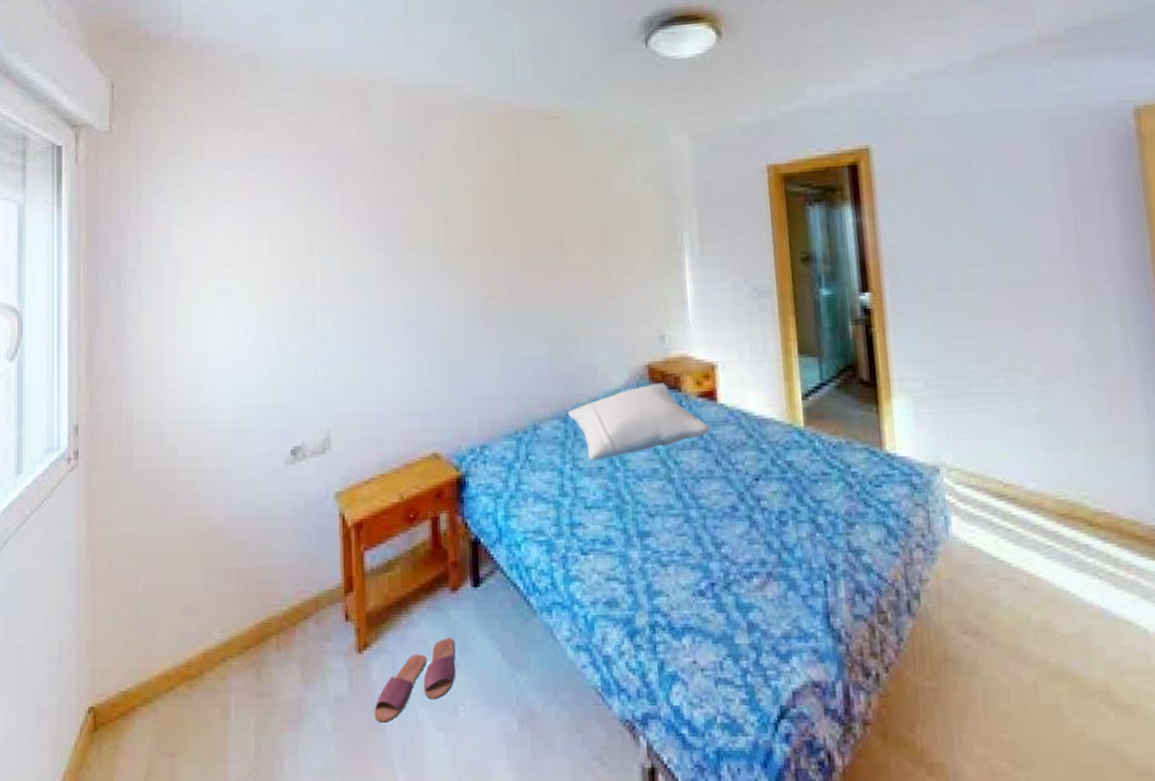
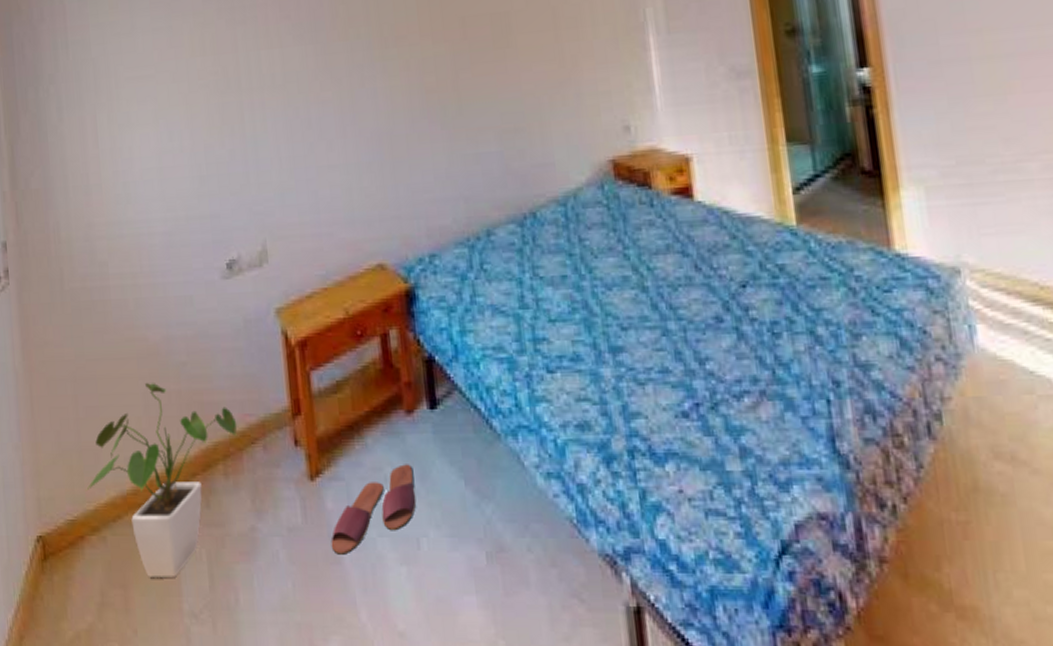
house plant: none [140,561,292,746] -> present [85,383,237,577]
pillow: present [567,383,710,461] -> none [523,179,687,269]

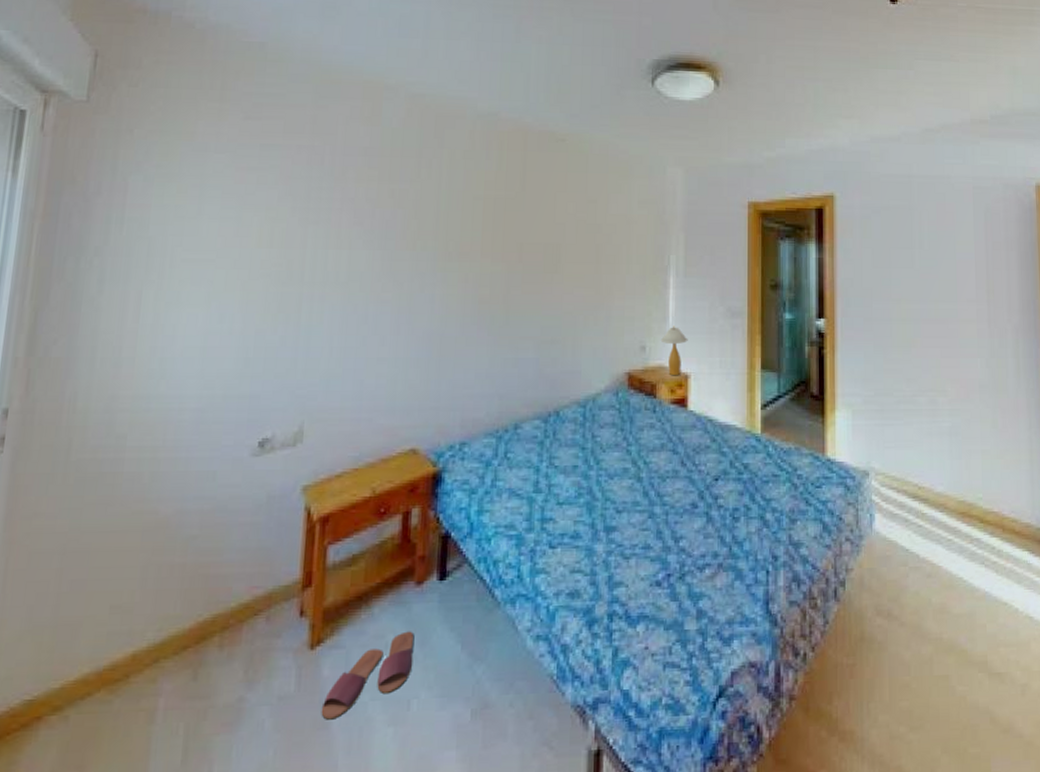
house plant: present [85,383,237,577] -> none [53,556,242,756]
table lamp: none [647,96,683,160] -> present [660,325,688,376]

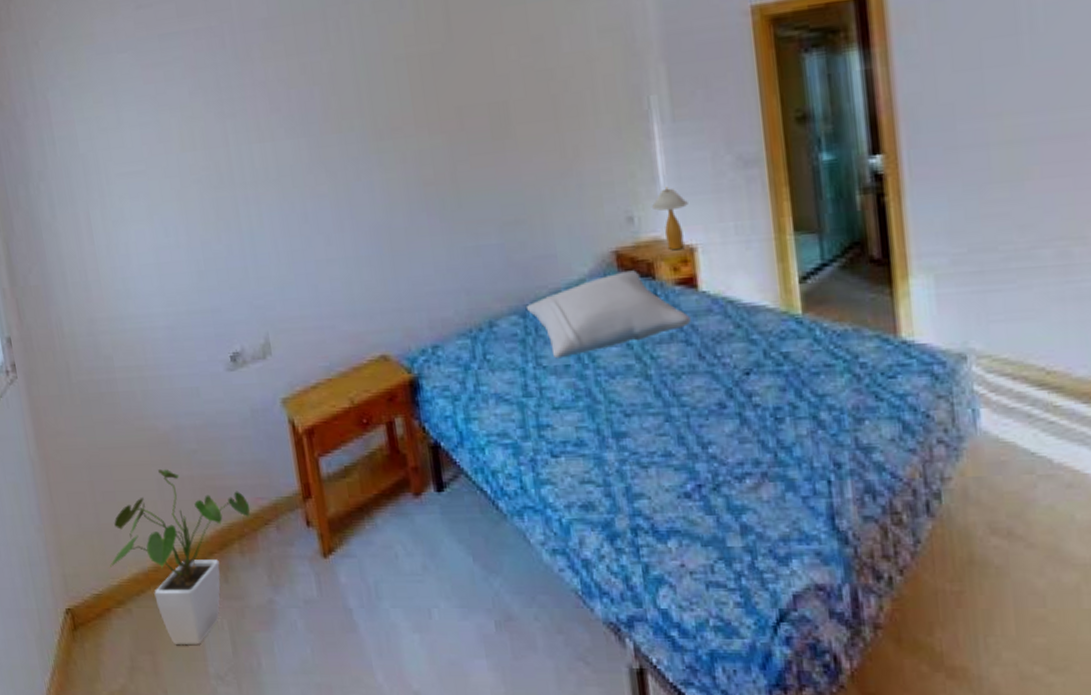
house plant: none [53,556,242,756] -> present [108,469,251,645]
slippers: present [321,631,413,720] -> none [346,542,427,624]
pillow: none [548,389,679,460] -> present [525,270,691,359]

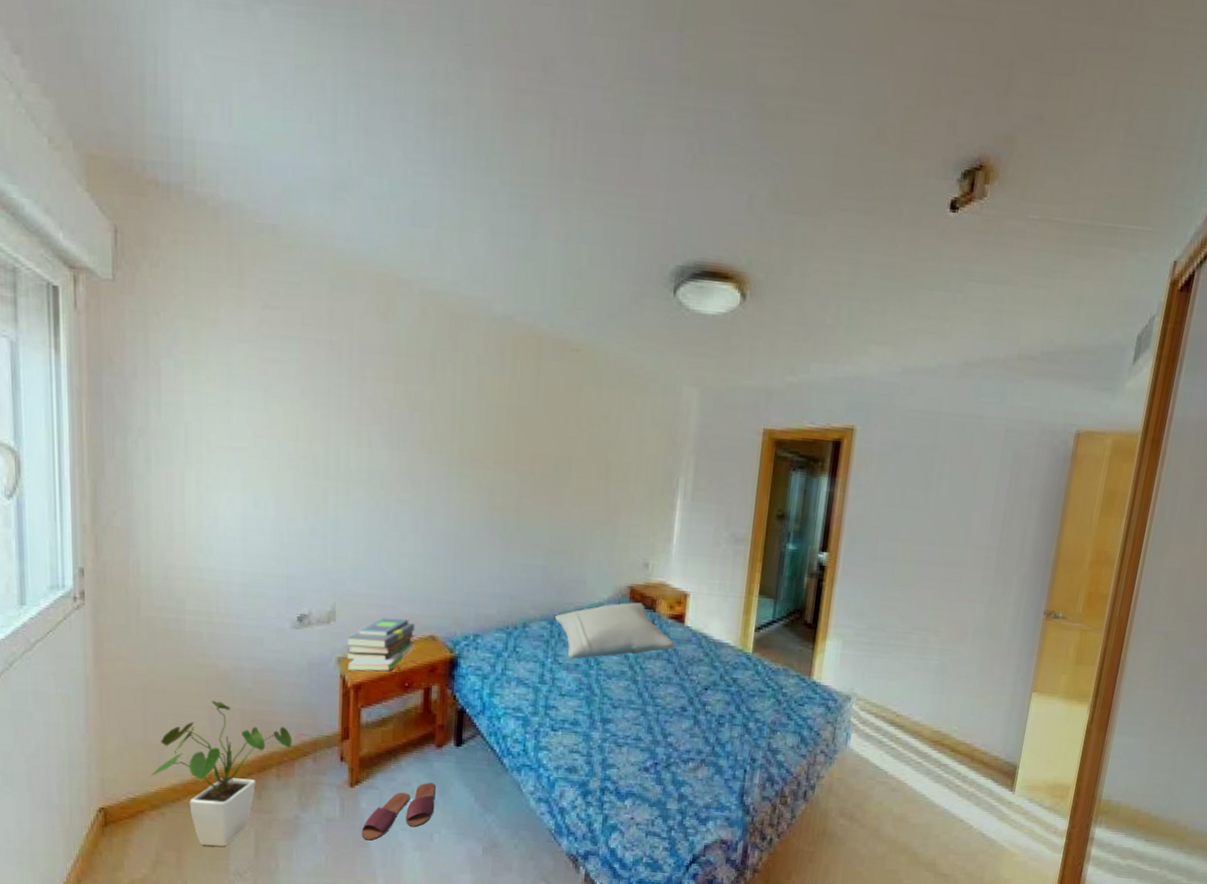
books: none [287,340,366,413] -> present [346,617,415,671]
slippers: none [346,542,427,624] -> present [361,782,435,841]
table lamp: present [651,186,688,251] -> none [663,546,690,594]

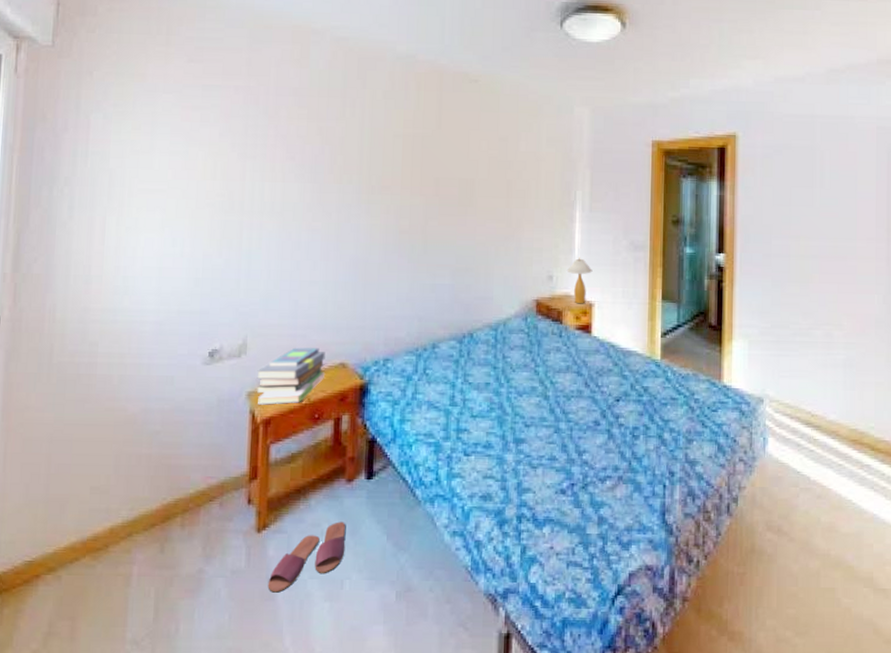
house plant: present [148,701,293,847] -> none [47,447,199,611]
pillow: present [554,602,675,659] -> none [463,315,583,378]
table lamp: none [663,546,690,594] -> present [566,257,593,304]

